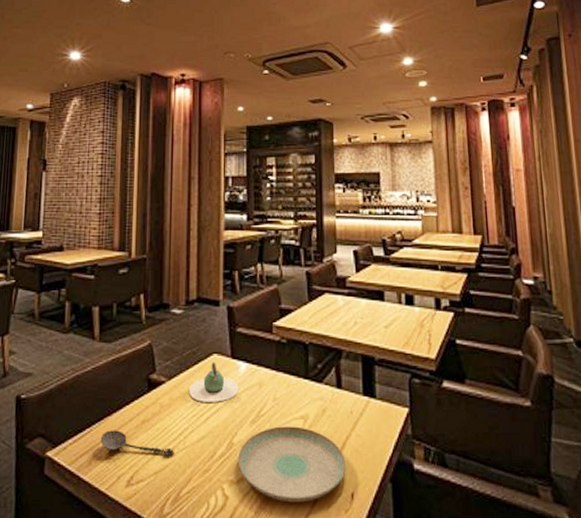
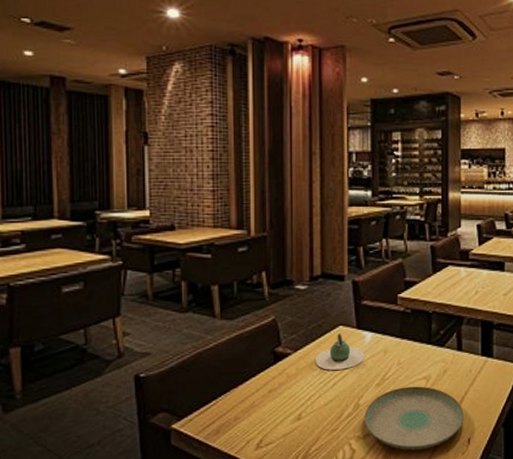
spoon: present [100,430,174,457] -> none [227,400,302,421]

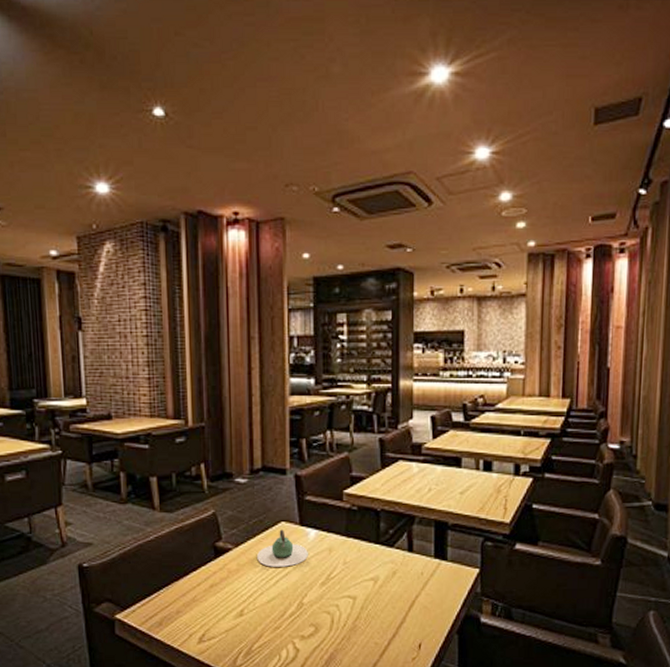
plate: present [364,386,464,451] -> none [308,587,414,653]

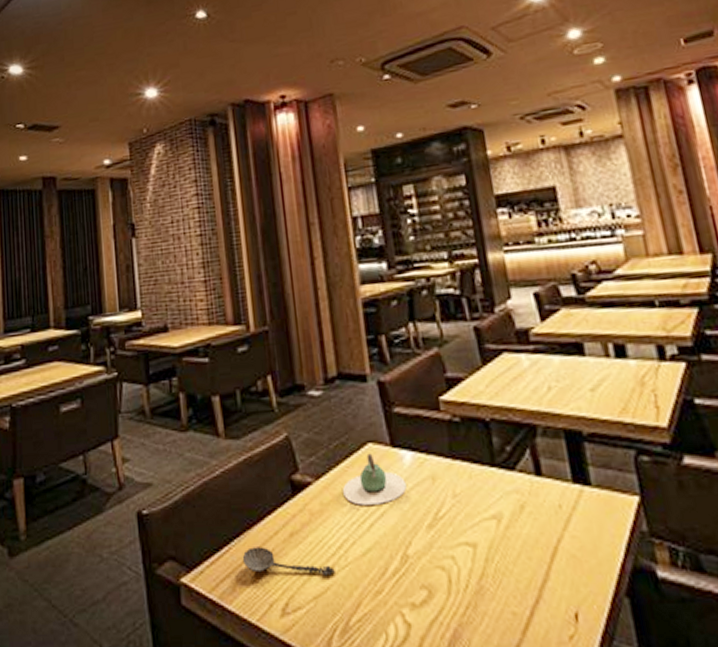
spoon: none [169,594,244,617] -> present [242,547,335,577]

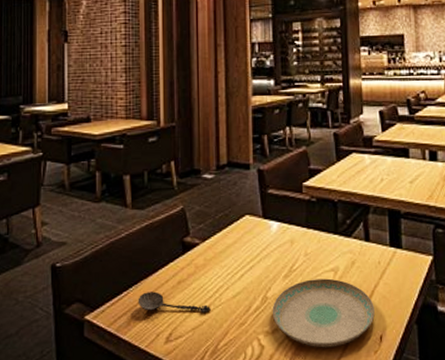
teapot: present [343,453,407,505] -> none [223,222,271,261]
plate: none [416,529,563,629] -> present [272,278,375,348]

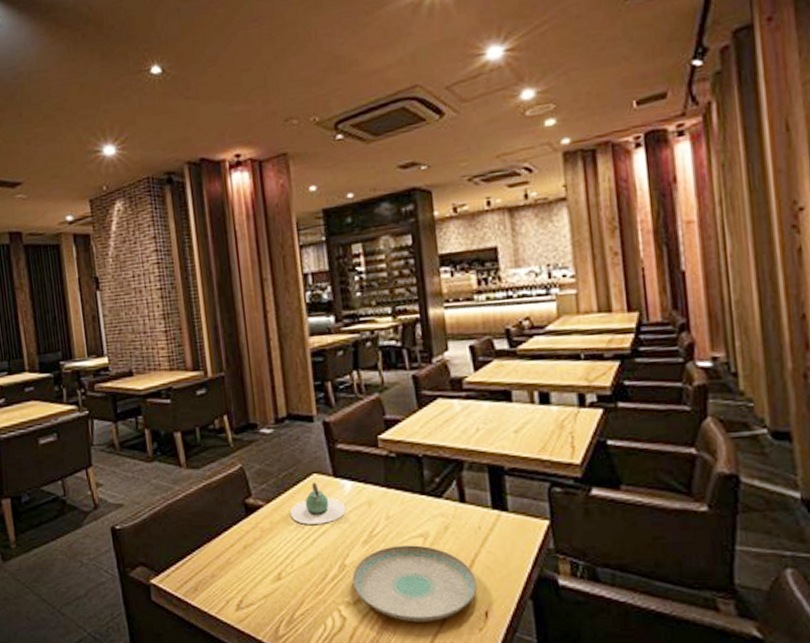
spoon: present [138,291,211,314] -> none [202,556,282,581]
teapot: none [223,222,271,261] -> present [290,482,346,525]

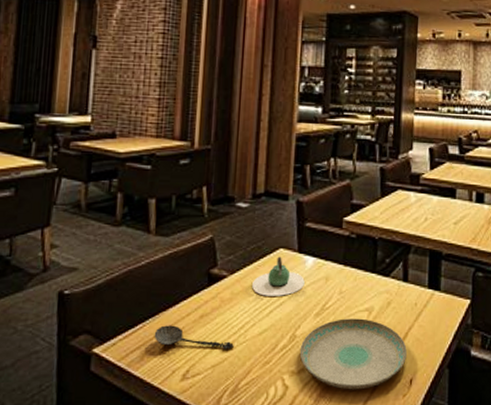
spoon: none [202,556,282,581] -> present [154,325,234,351]

